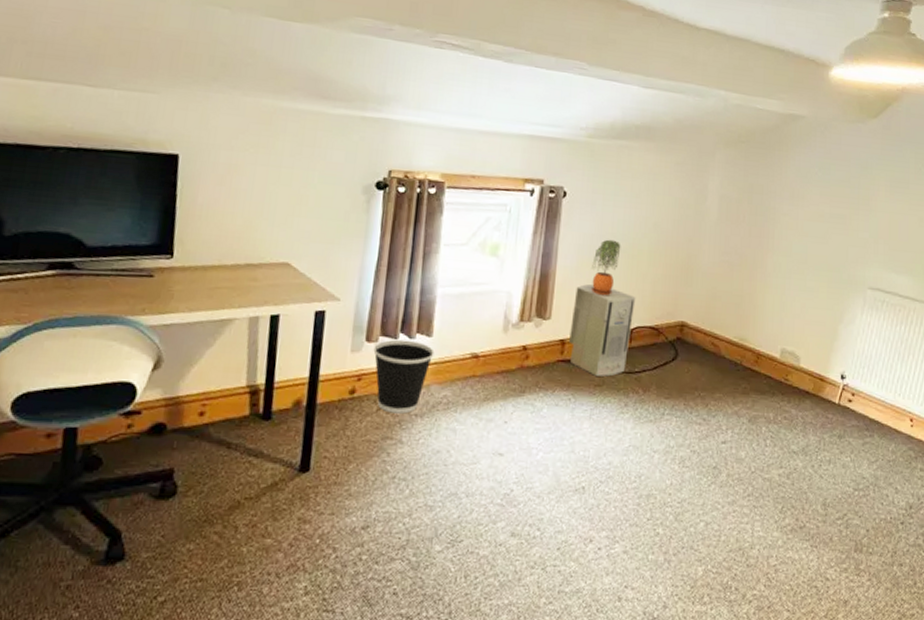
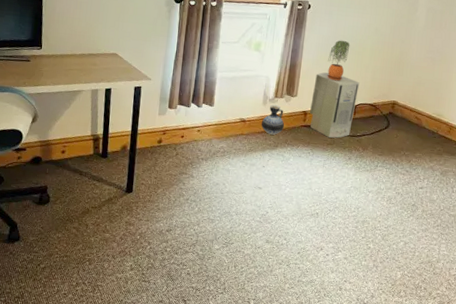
wastebasket: present [373,339,435,414] -> none [173,107,215,158]
ceramic jug: none [501,331,535,375] -> present [261,104,285,135]

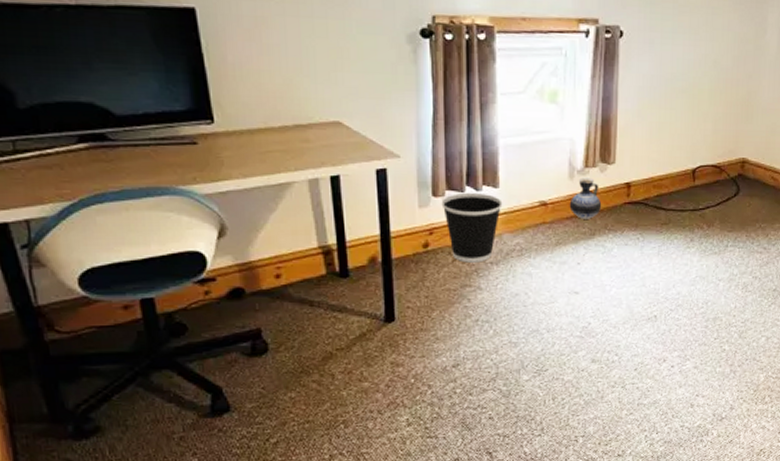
wastebasket: none [173,107,215,158] -> present [441,192,503,263]
air purifier: present [310,72,360,138] -> none [635,127,698,215]
potted plant: present [327,40,350,81] -> none [653,79,682,138]

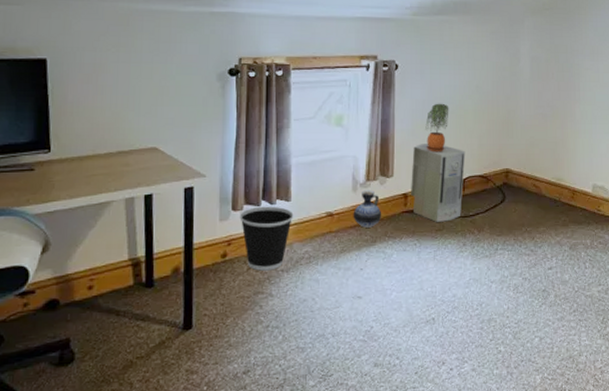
air purifier: none [635,127,698,215] -> present [411,144,466,222]
potted plant: none [653,79,682,138] -> present [425,103,449,153]

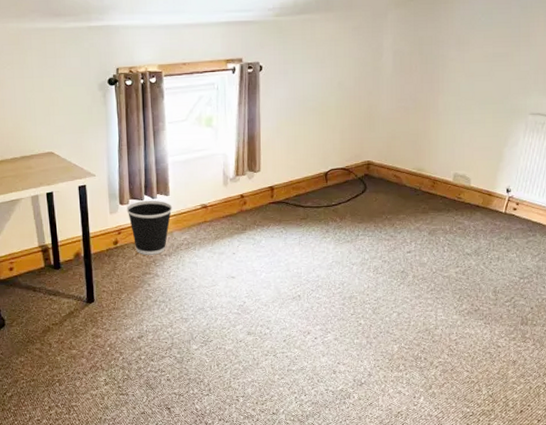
ceramic jug: present [353,190,382,228] -> none [224,184,251,218]
air purifier: present [411,144,466,222] -> none [277,140,328,212]
potted plant: present [425,103,449,153] -> none [289,101,312,148]

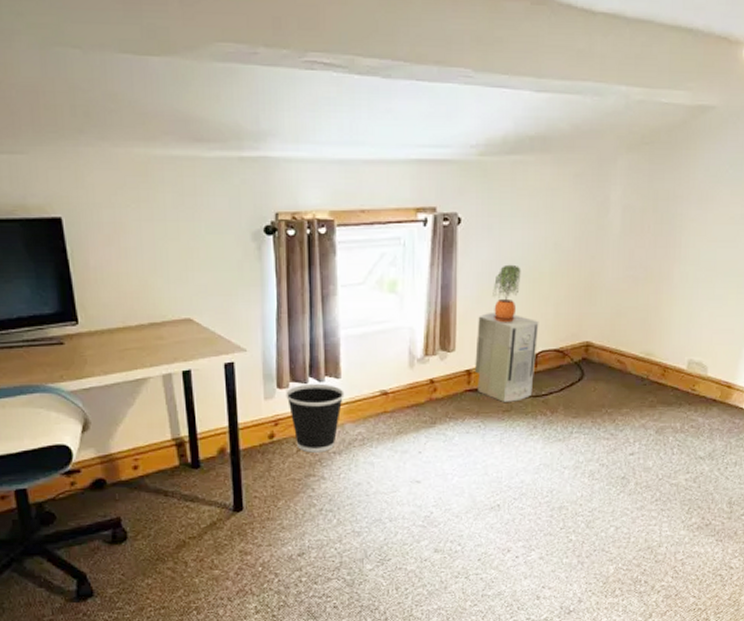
air purifier: none [277,140,328,212] -> present [475,313,539,402]
potted plant: none [289,101,312,148] -> present [493,264,521,323]

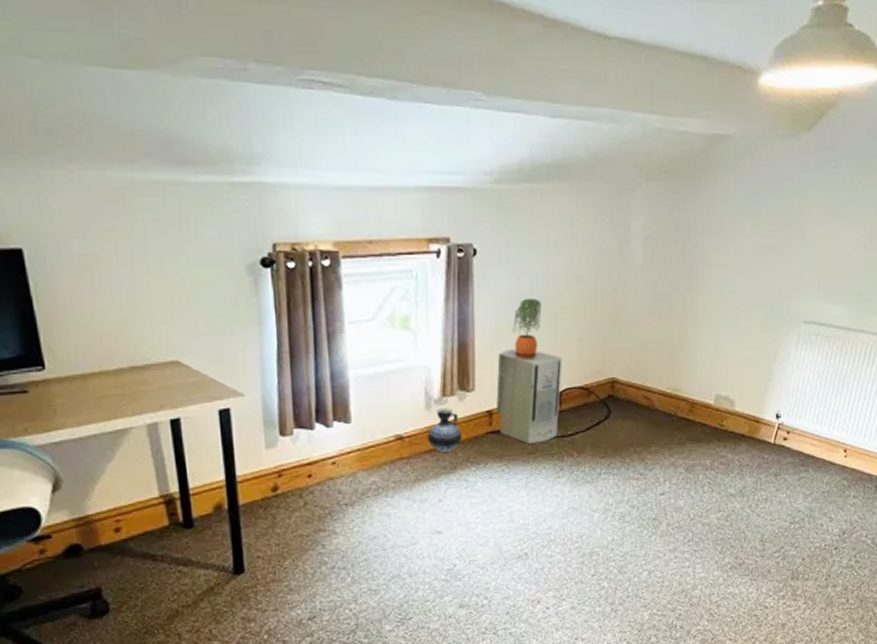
wastebasket: present [286,383,345,453] -> none [290,429,356,506]
ceramic jug: none [410,366,443,408] -> present [427,407,463,452]

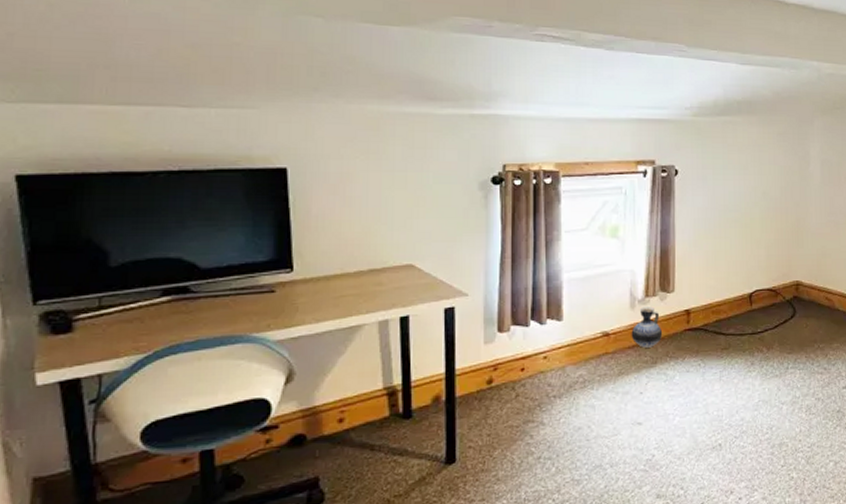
air purifier: present [496,349,563,444] -> none [694,255,752,340]
potted plant: present [512,298,542,360] -> none [708,211,734,265]

